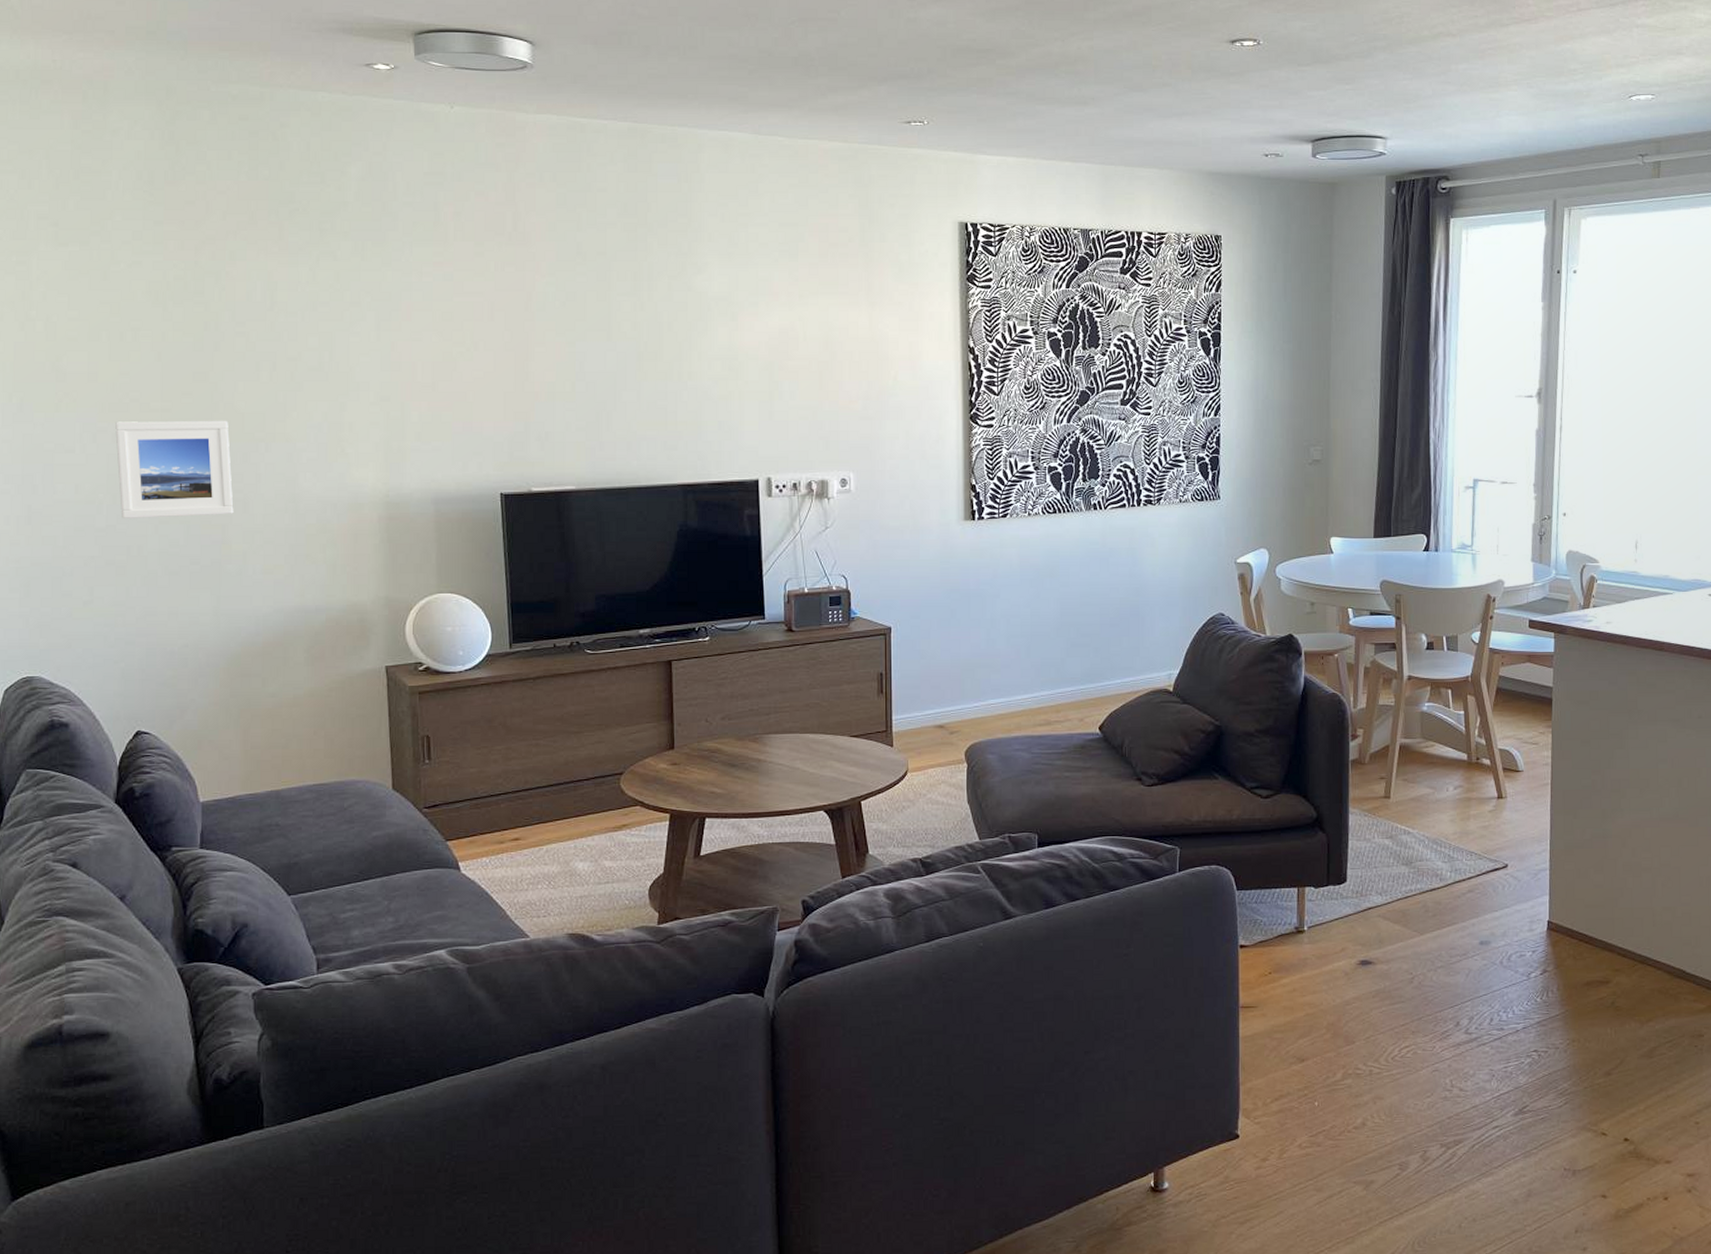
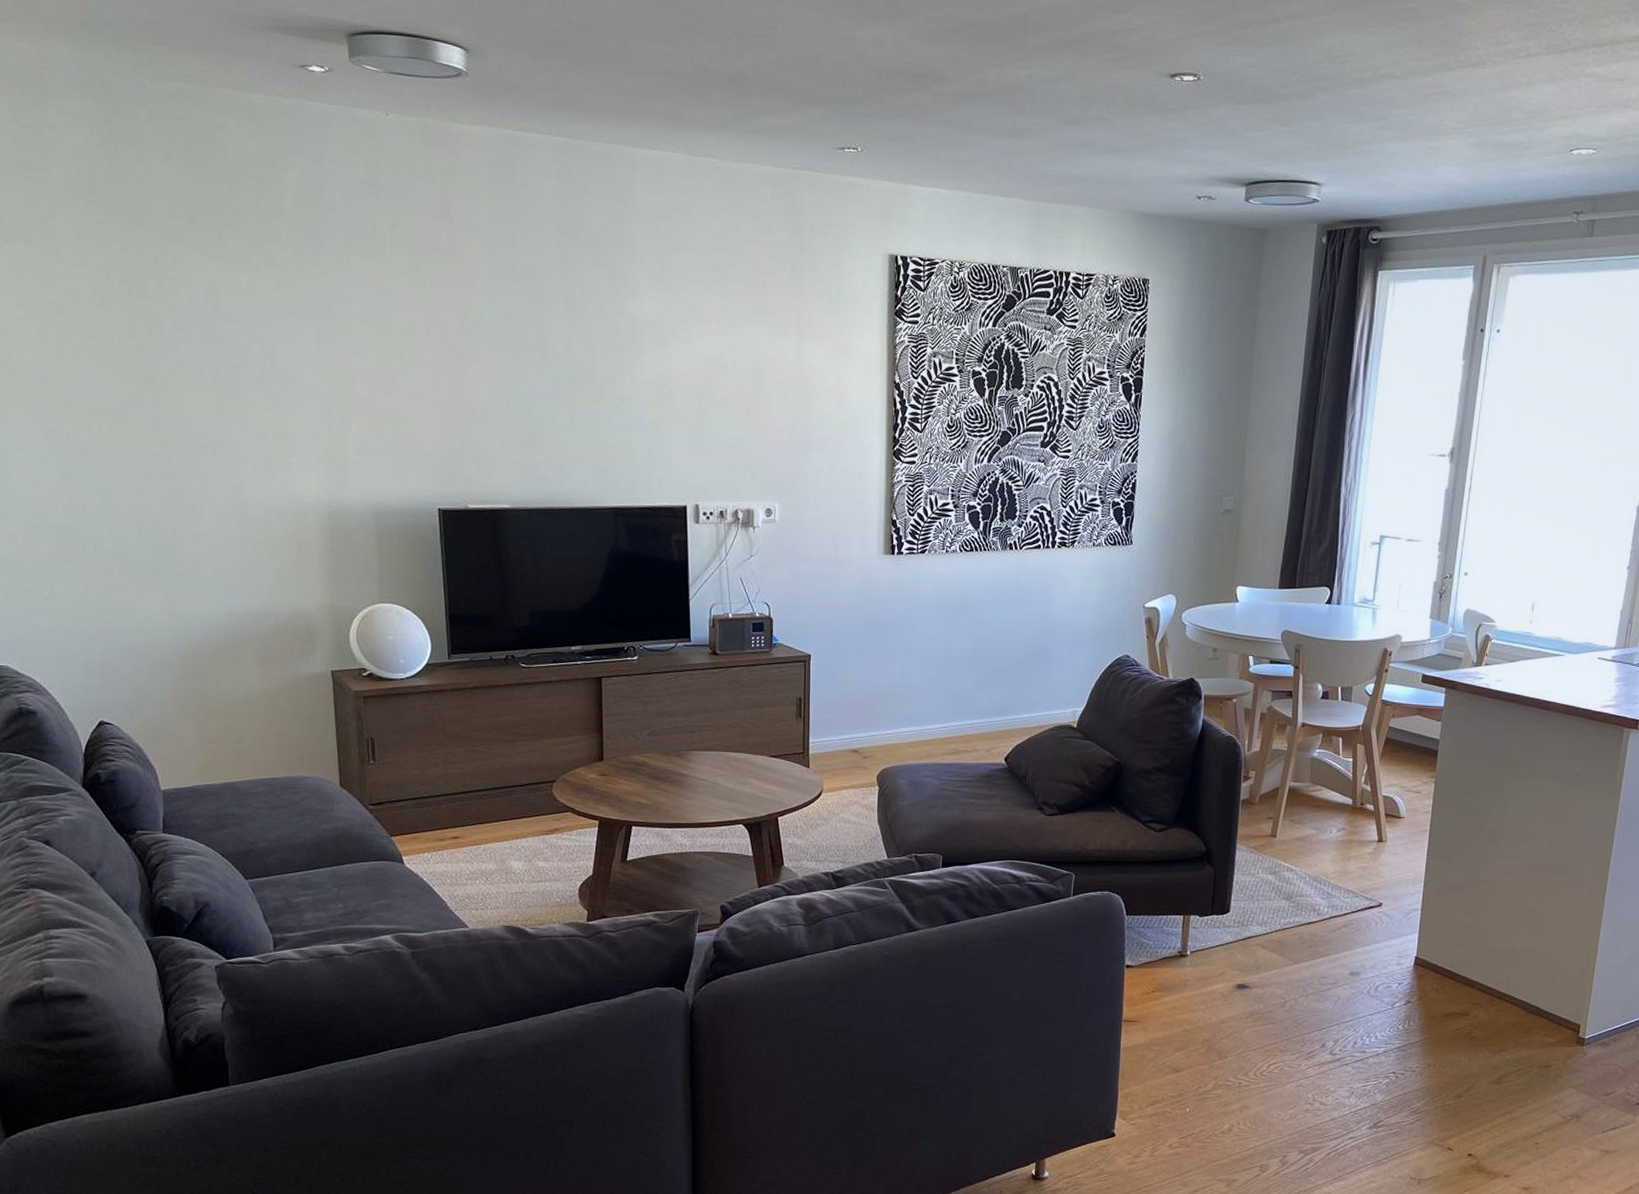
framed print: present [115,421,234,518] -> none [67,422,184,519]

